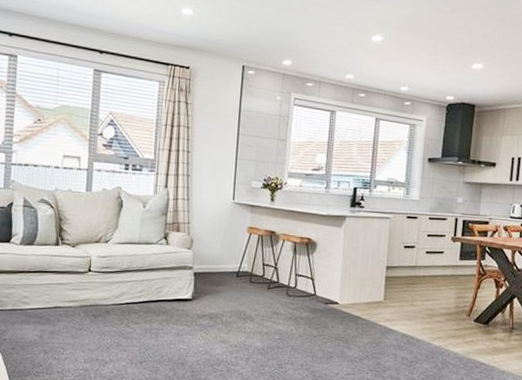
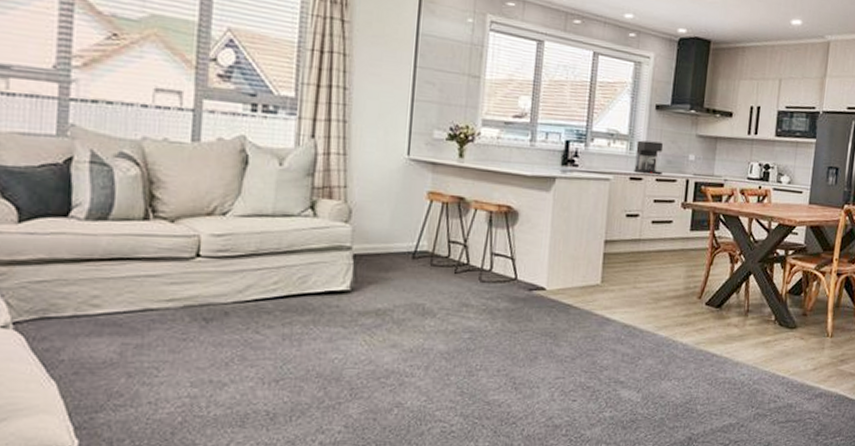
coffee maker: none [410,186,435,215] -> present [634,140,663,176]

